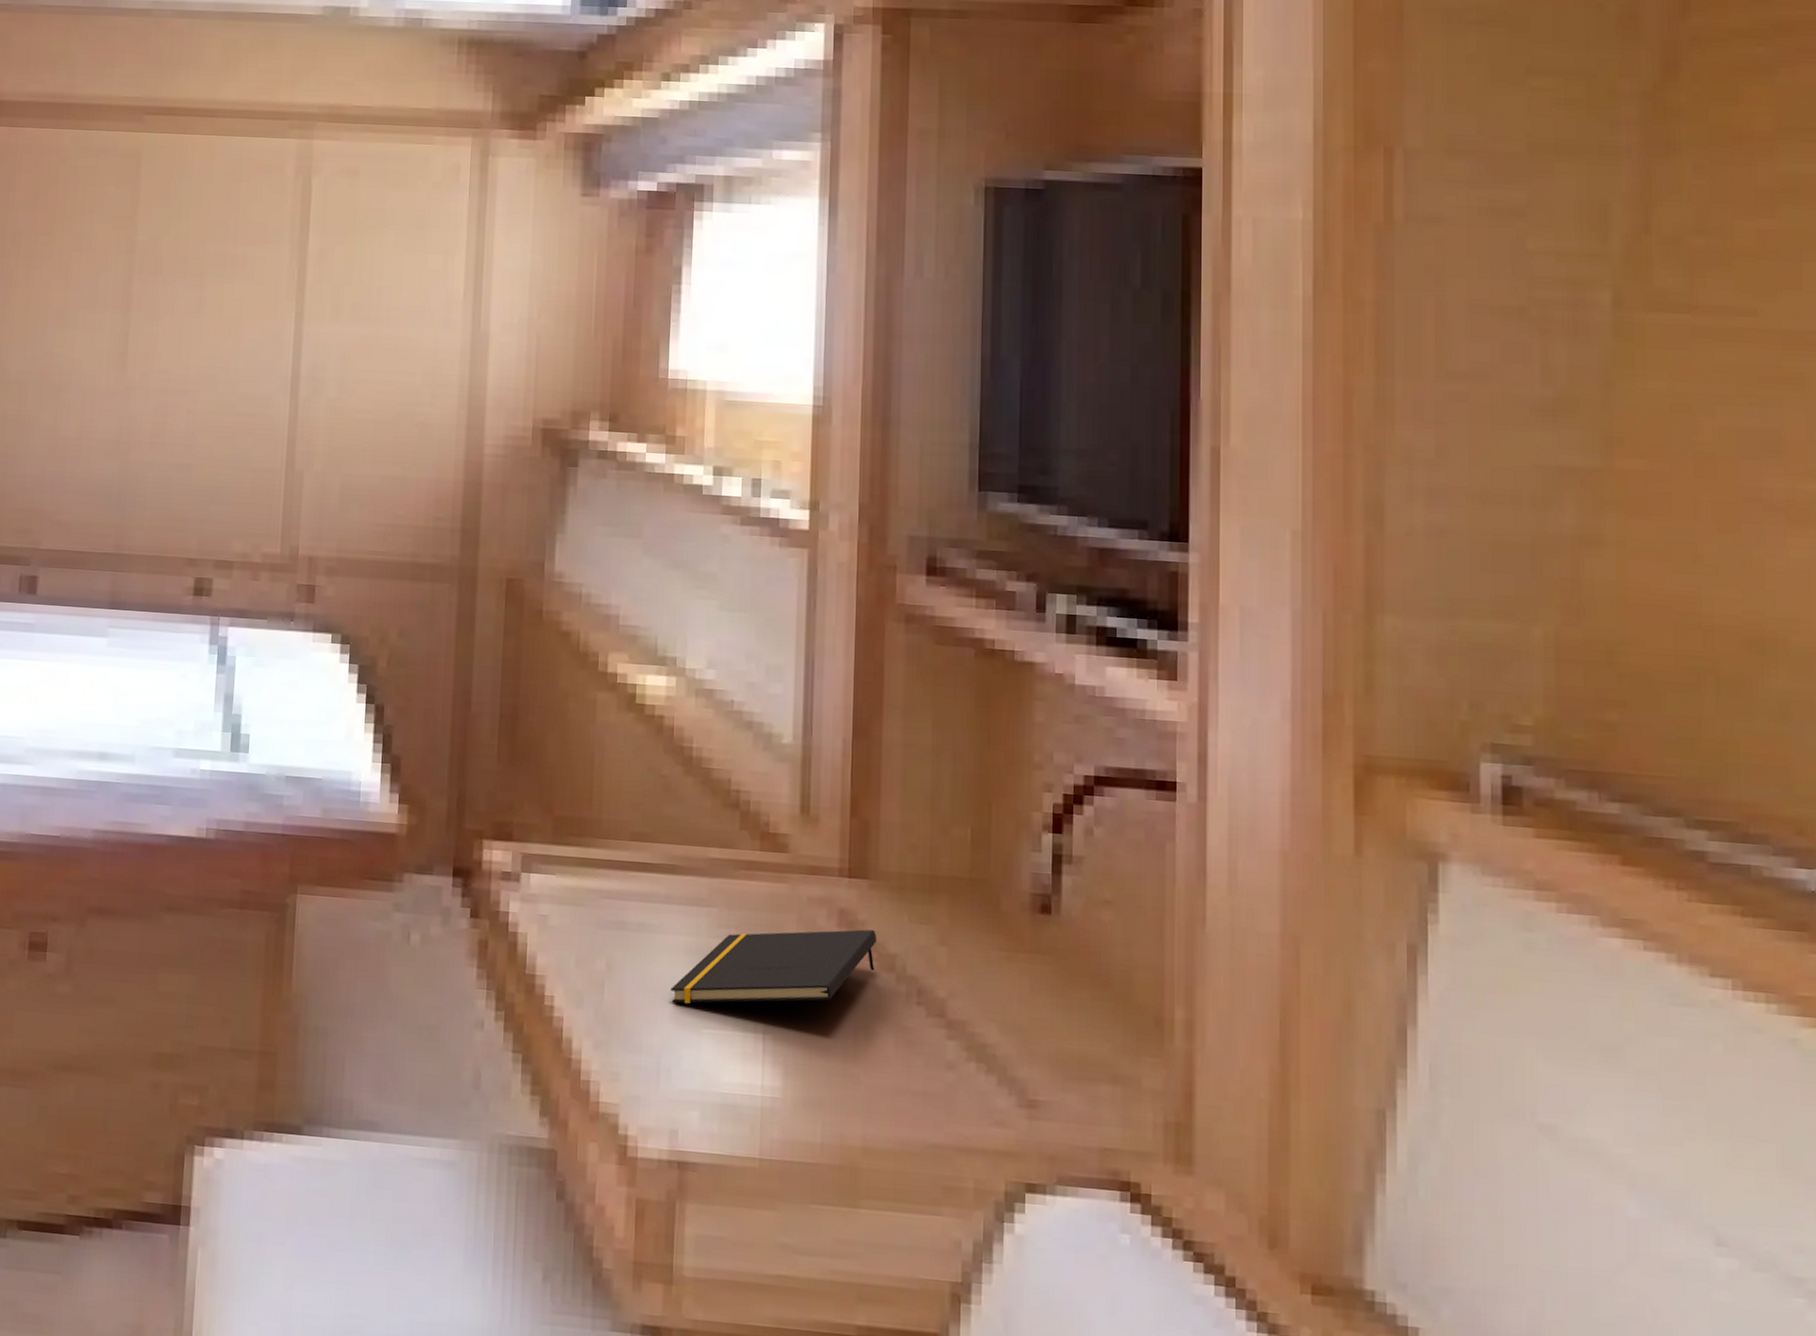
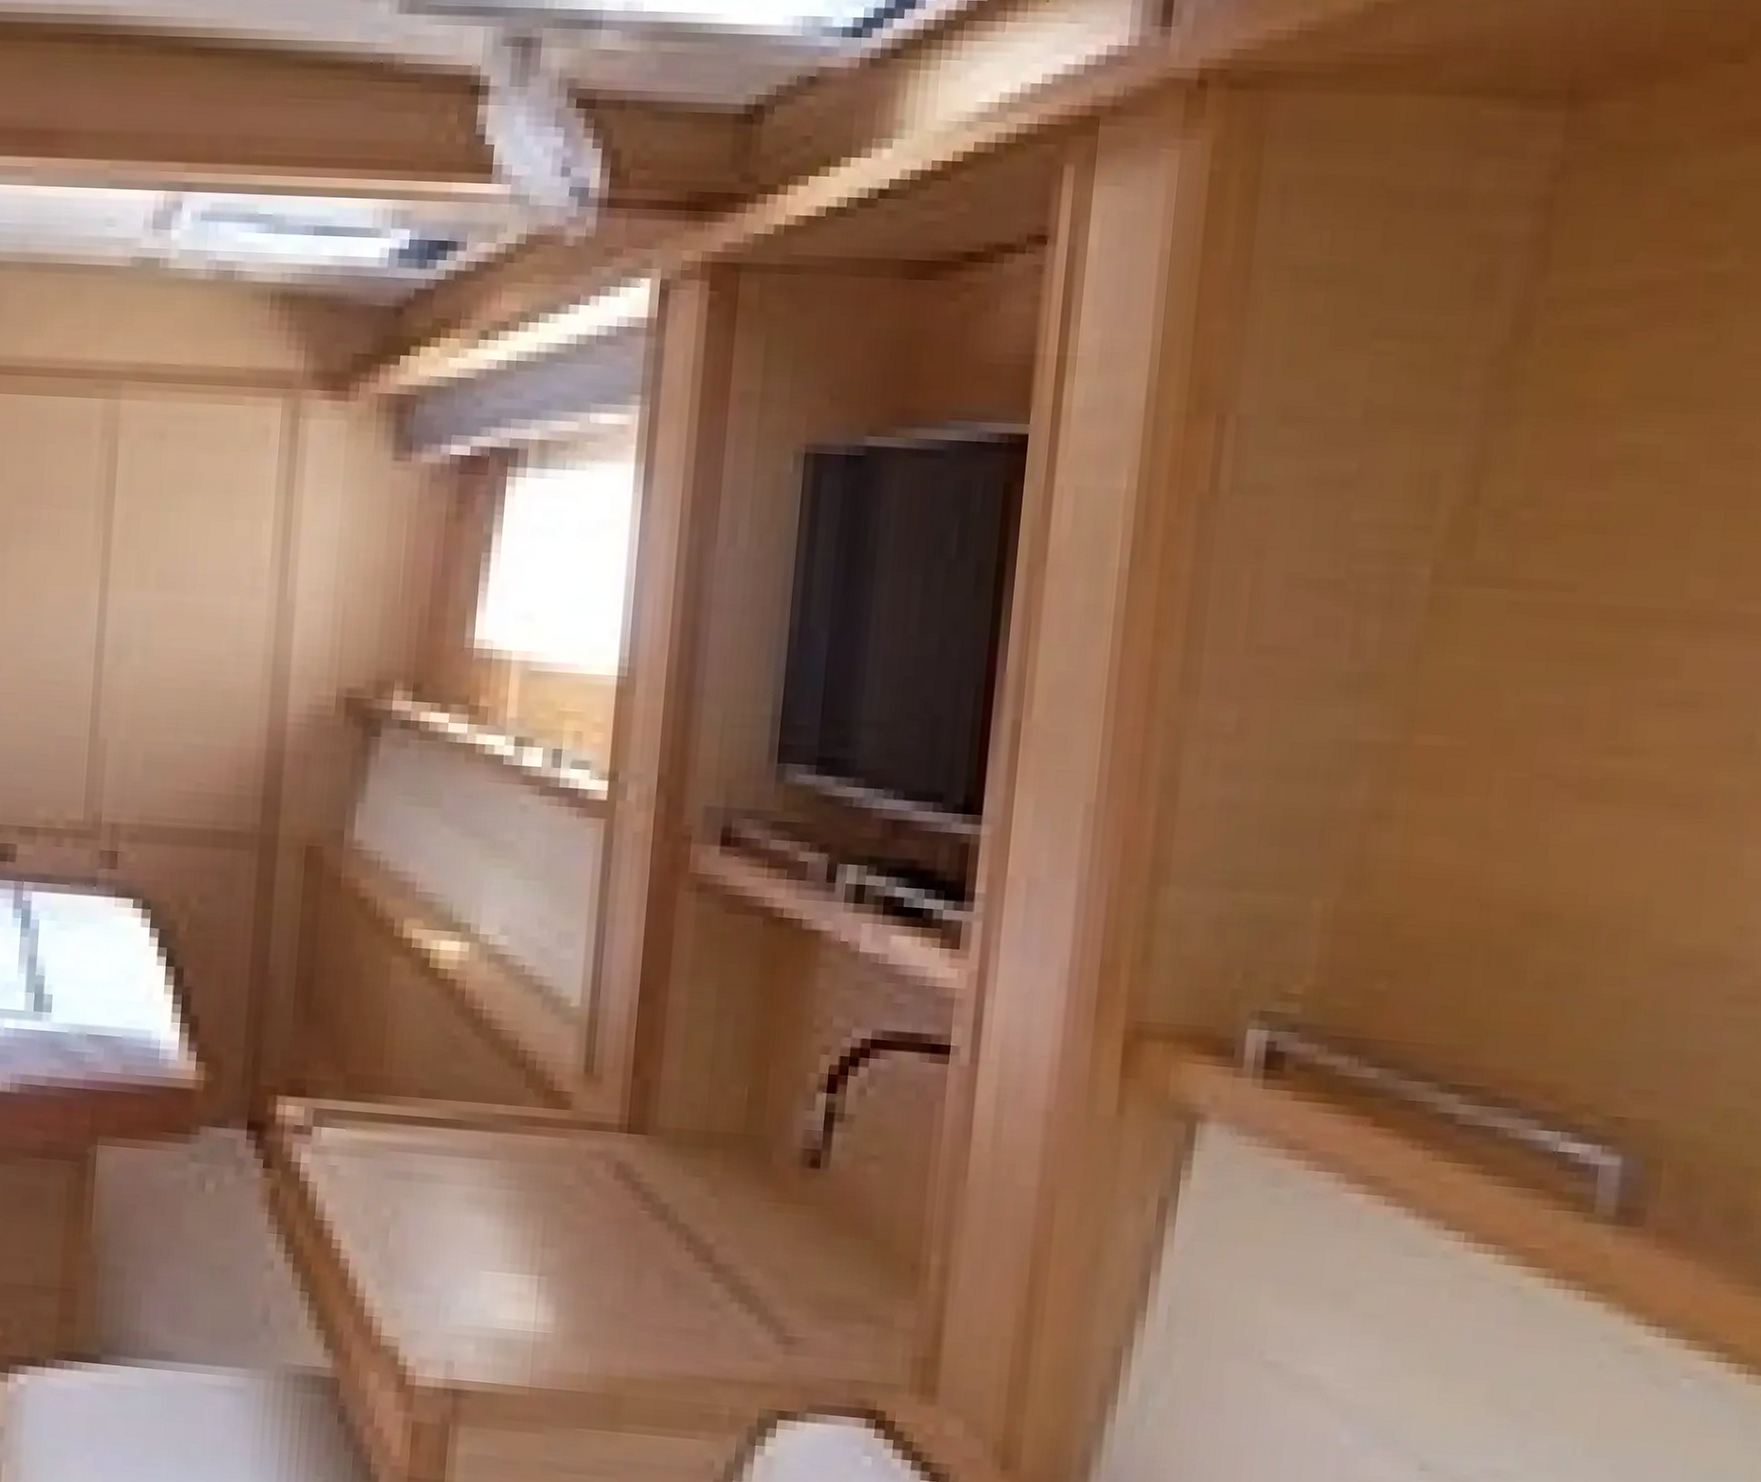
notepad: present [671,929,877,1004] -> none [452,1181,652,1248]

